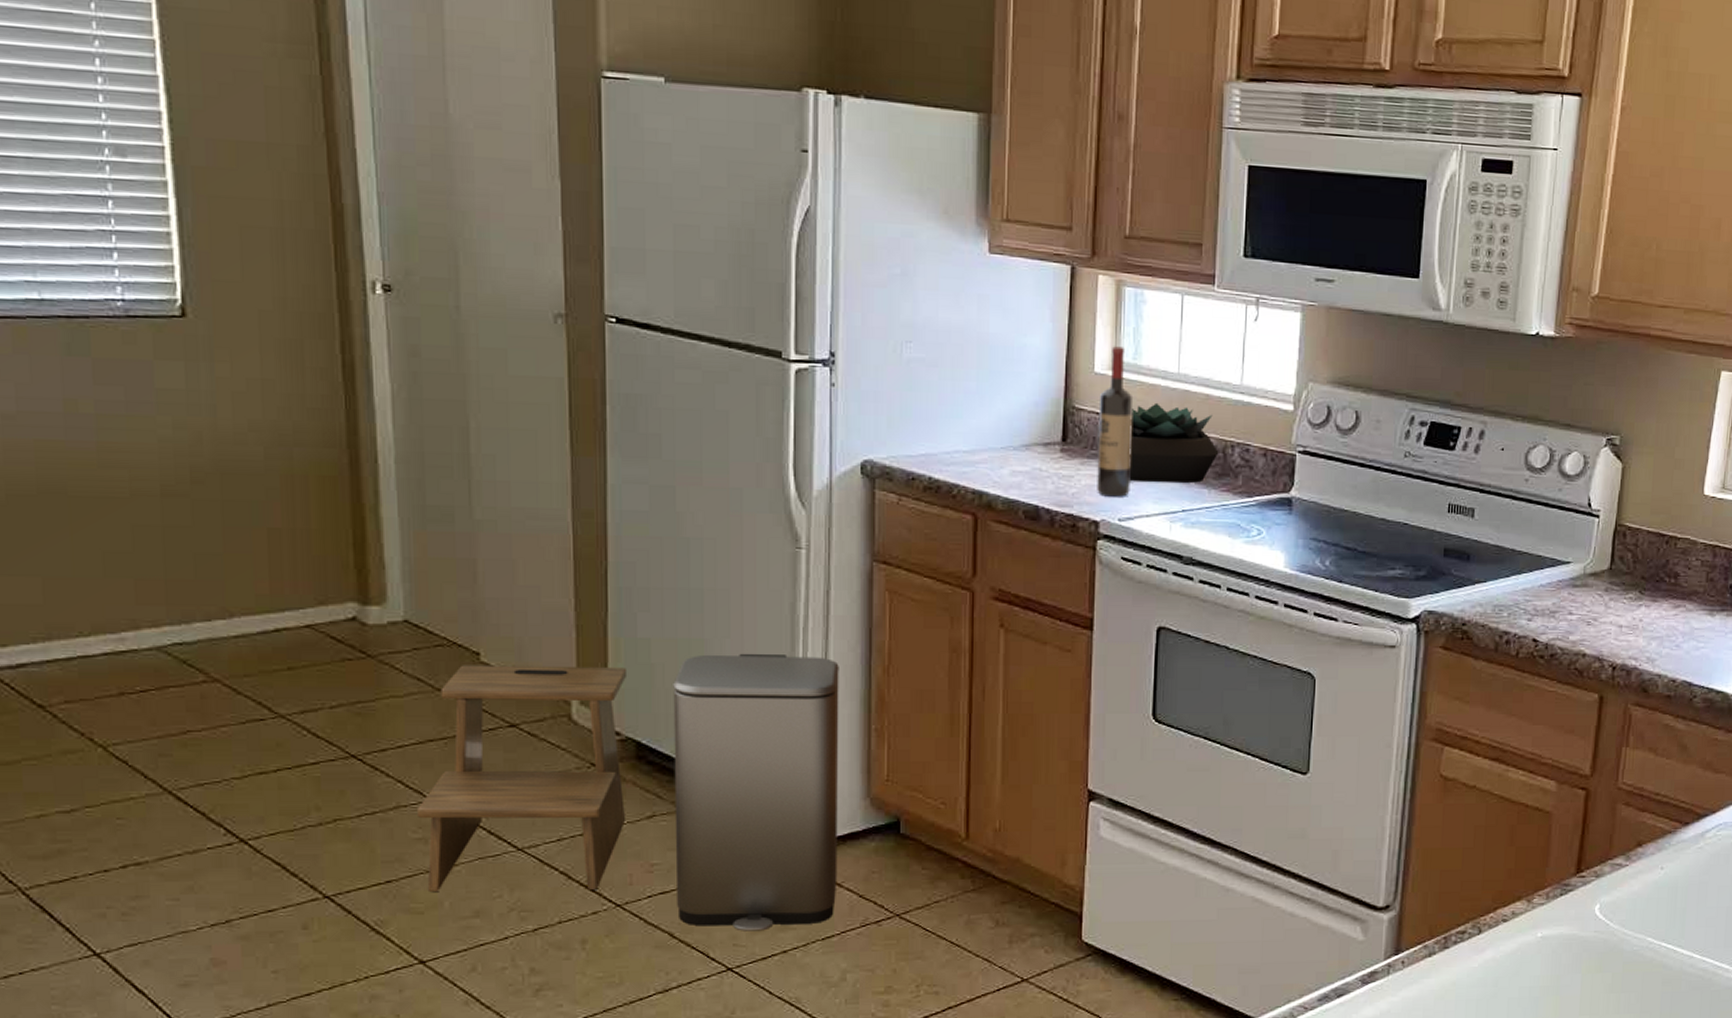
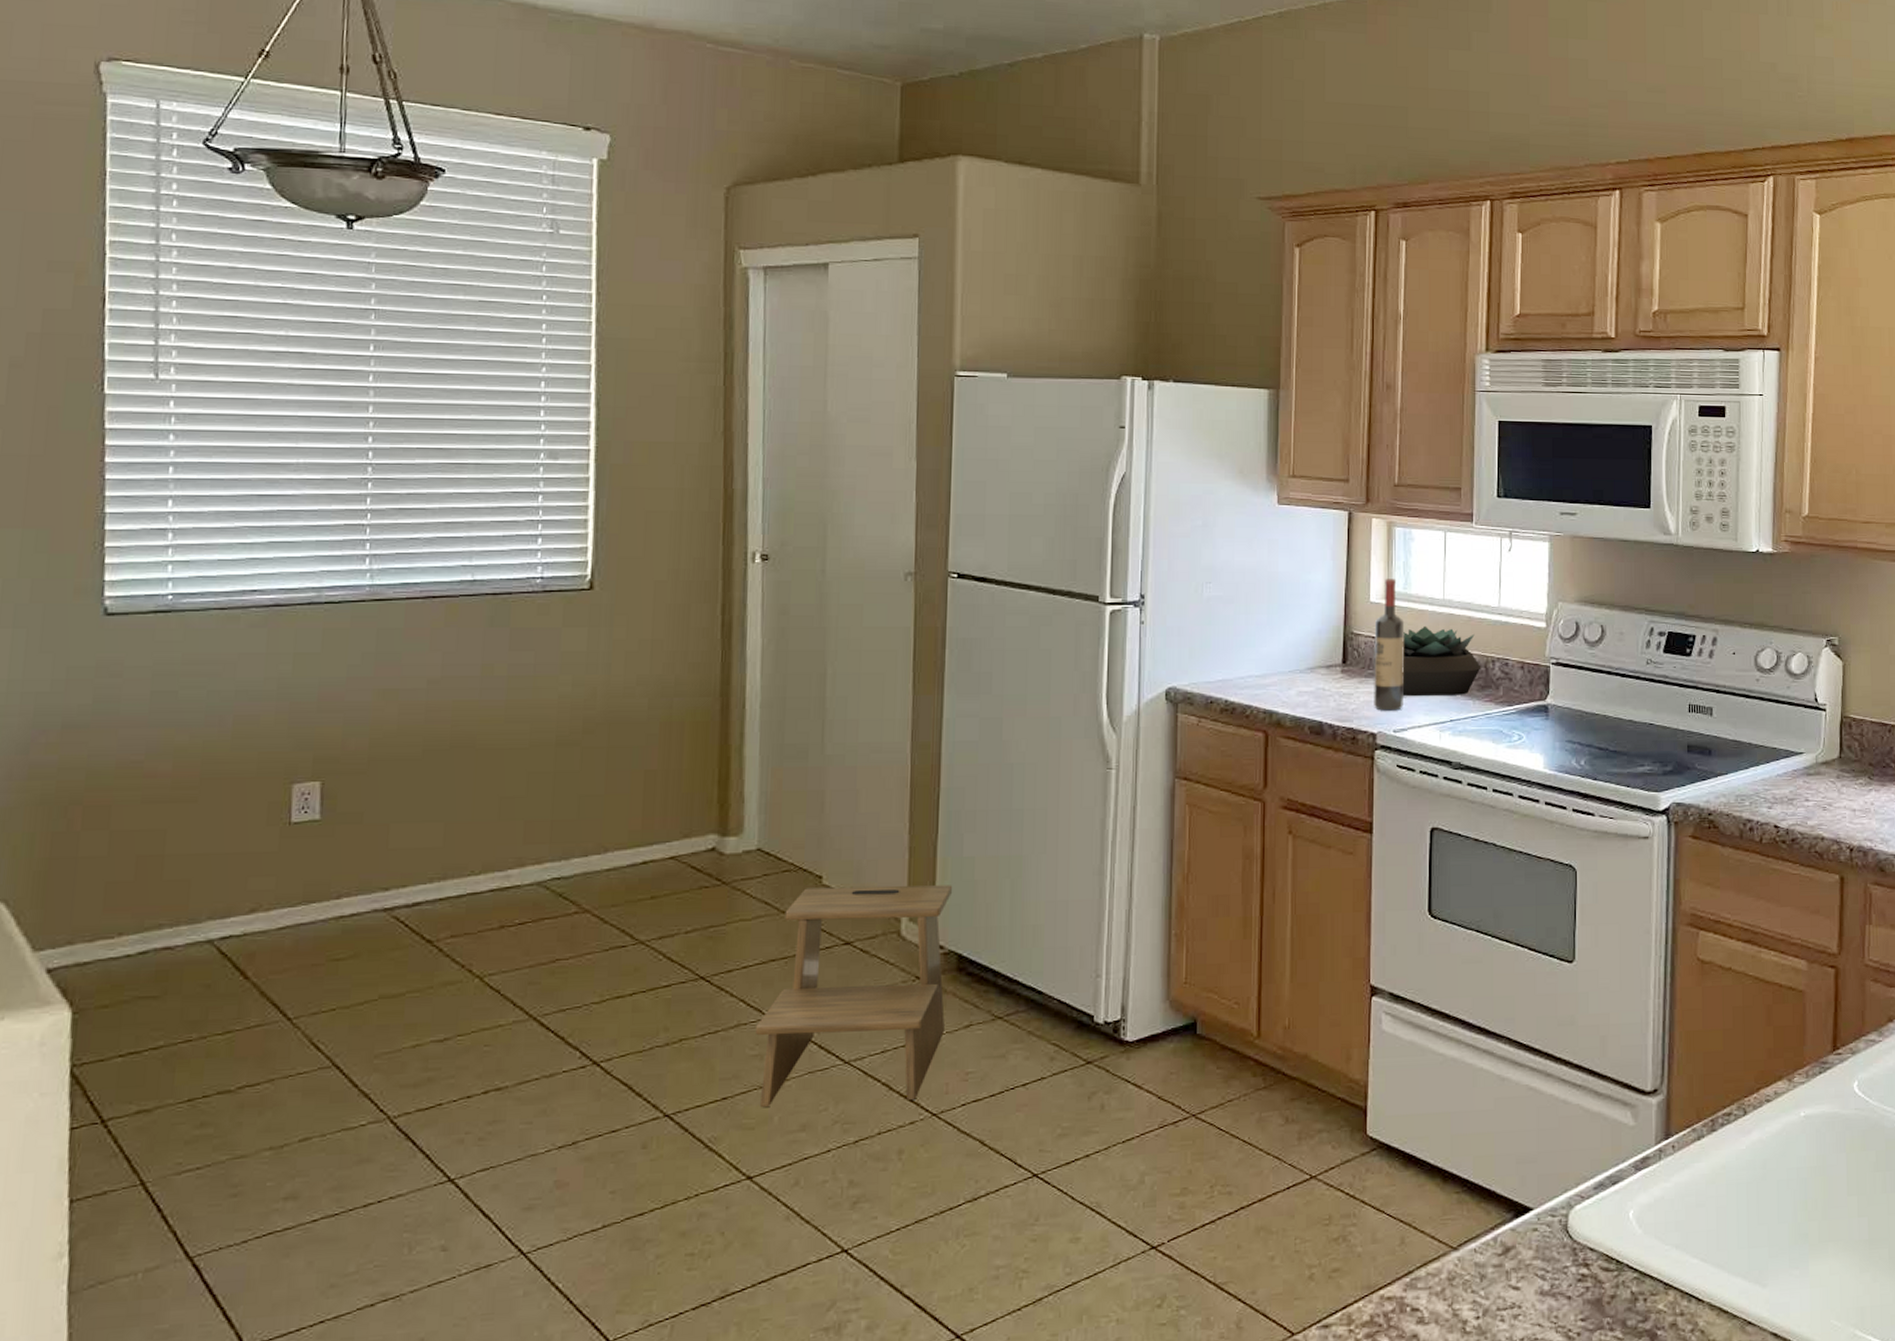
pedal bin: present [673,653,839,931] -> none [989,867,1143,1137]

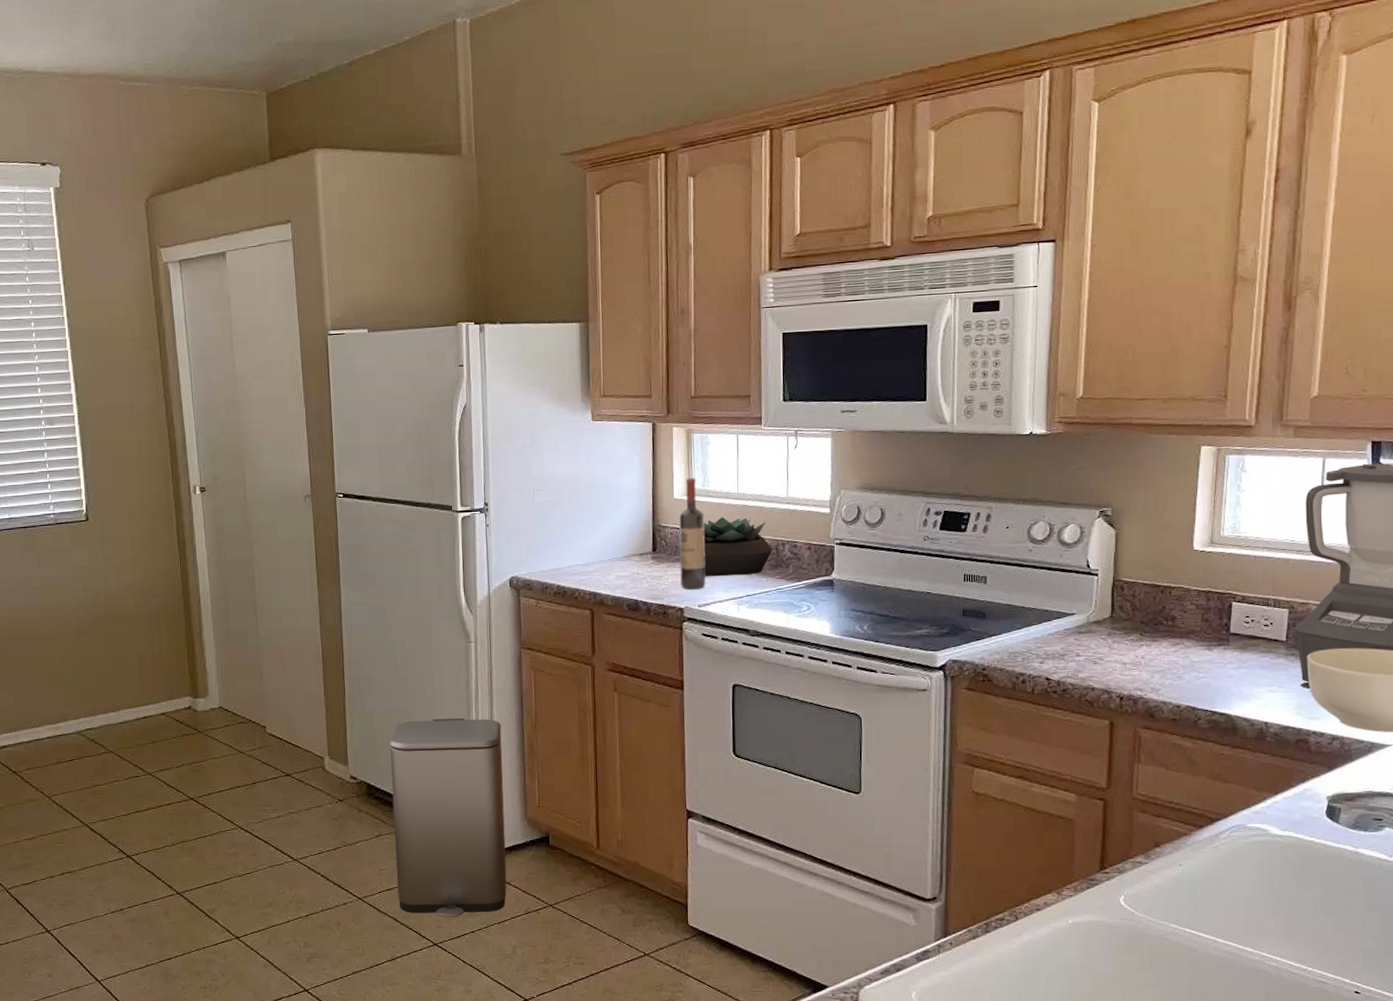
step stool: present [756,885,953,1108] -> none [231,732,362,890]
pedal bin: none [989,867,1143,1137] -> present [389,718,507,917]

